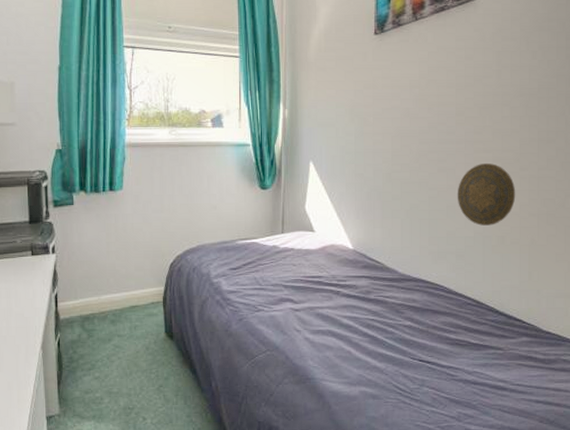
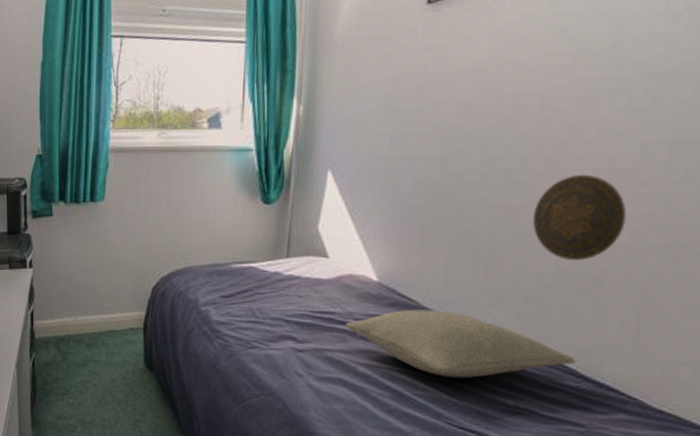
pillow: none [330,269,493,321] -> present [345,309,576,379]

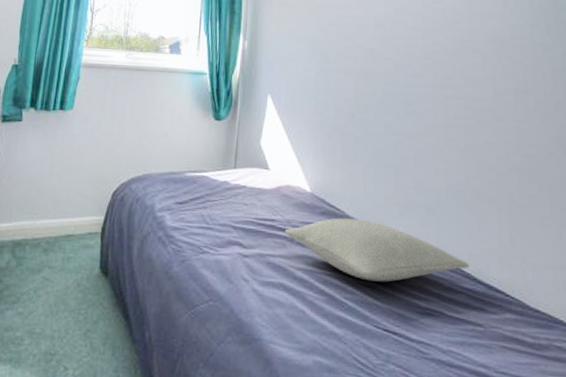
decorative plate: present [532,175,627,260] -> none [425,110,492,179]

